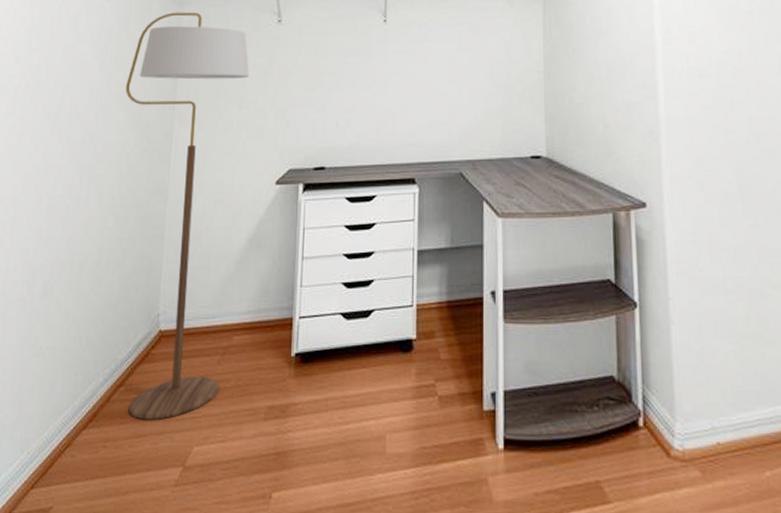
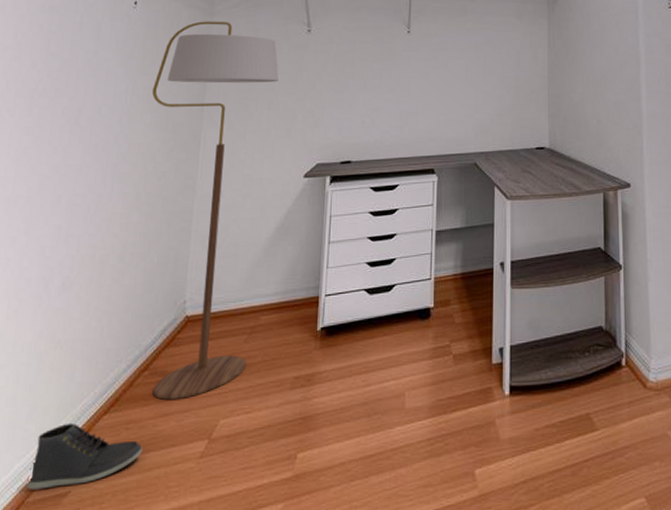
sneaker: none [13,434,119,502] -> present [26,422,143,490]

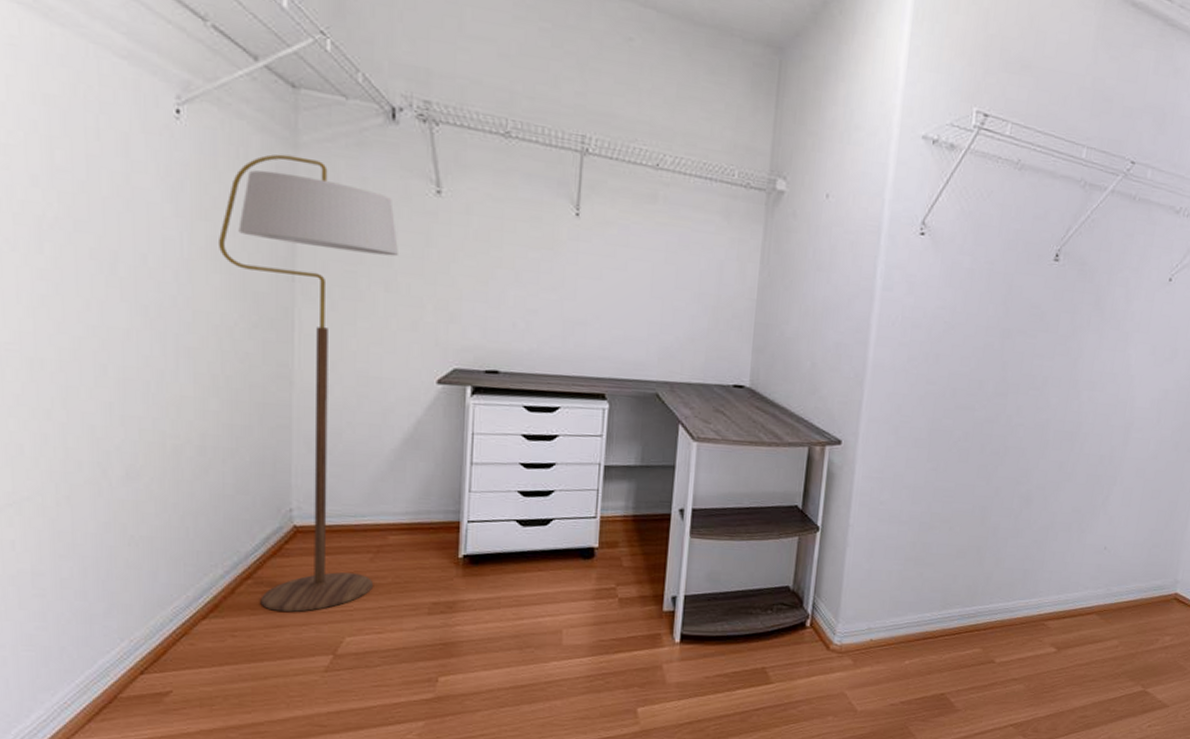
sneaker: present [26,422,143,490] -> none [117,624,254,687]

